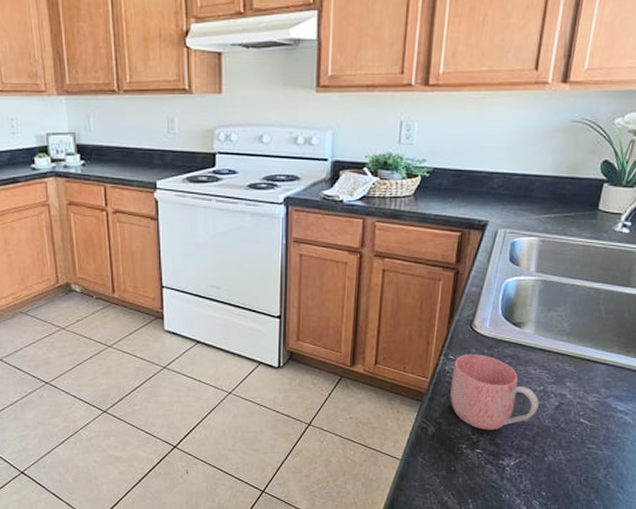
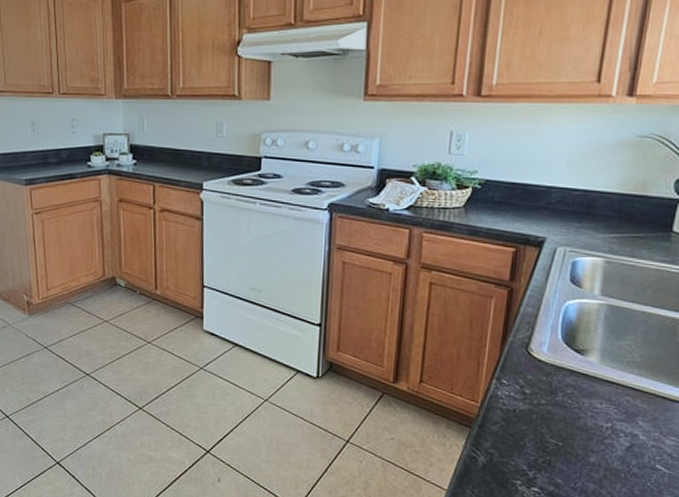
mug: present [450,354,539,431] -> none [503,379,606,468]

